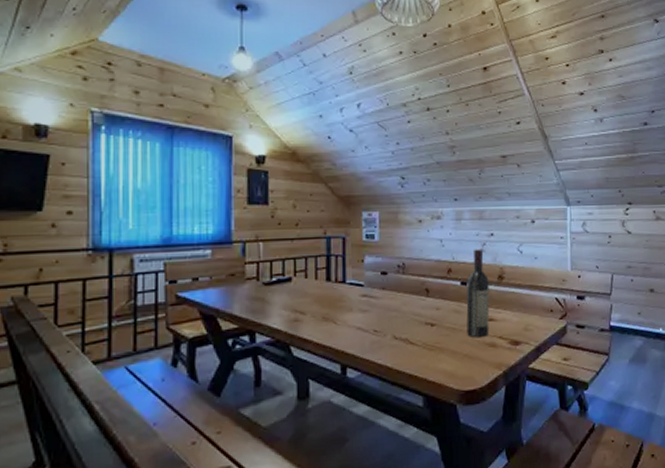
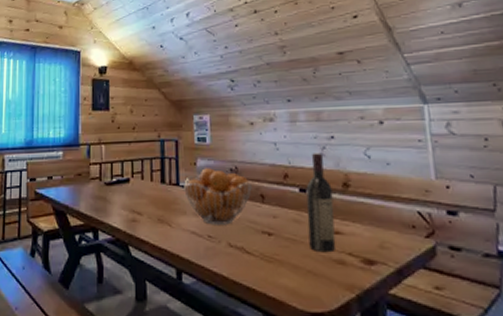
fruit basket: none [350,265,418,320] -> present [184,168,252,225]

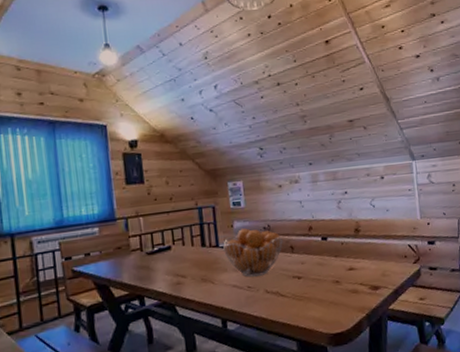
wine bottle: present [306,153,336,253] -> none [326,206,351,286]

